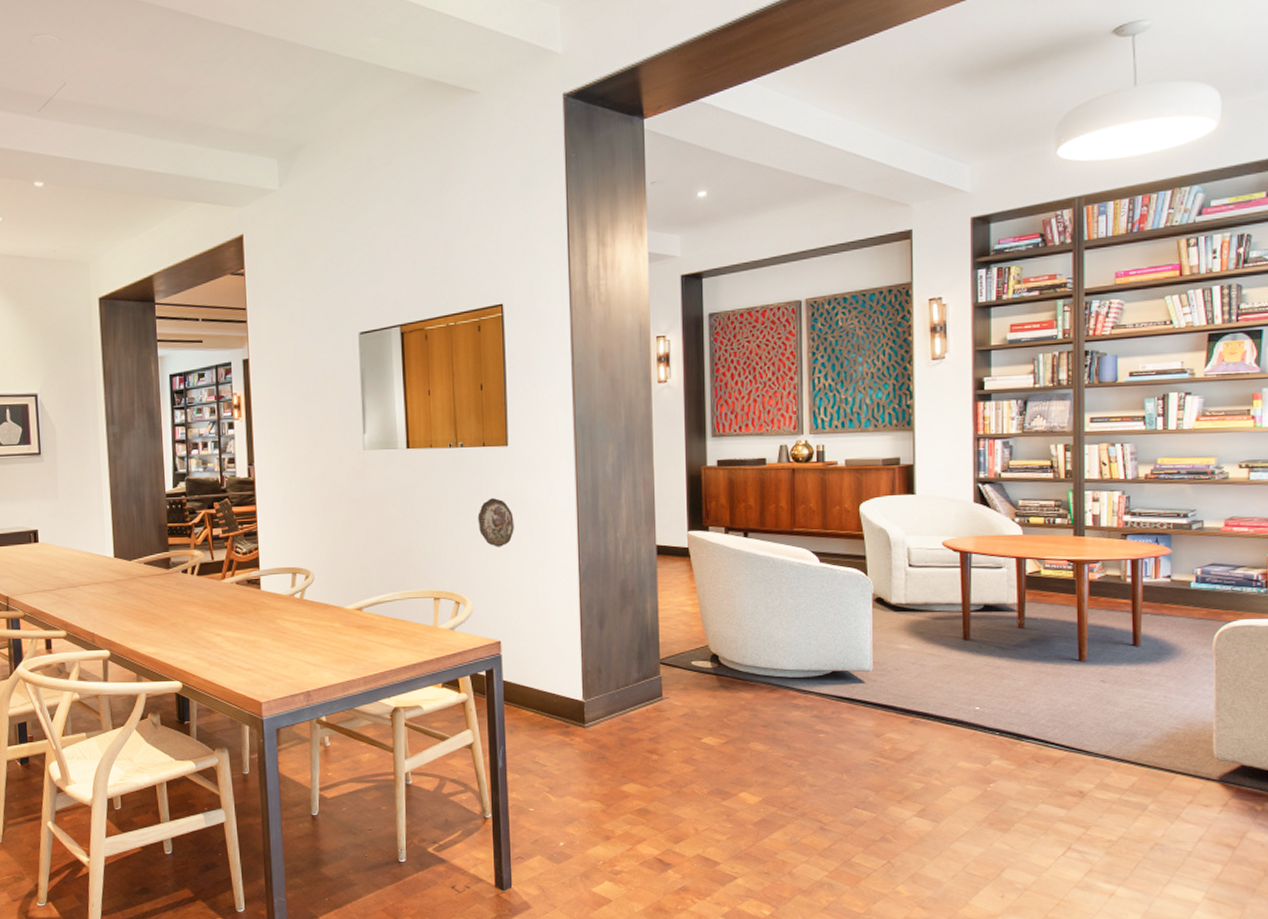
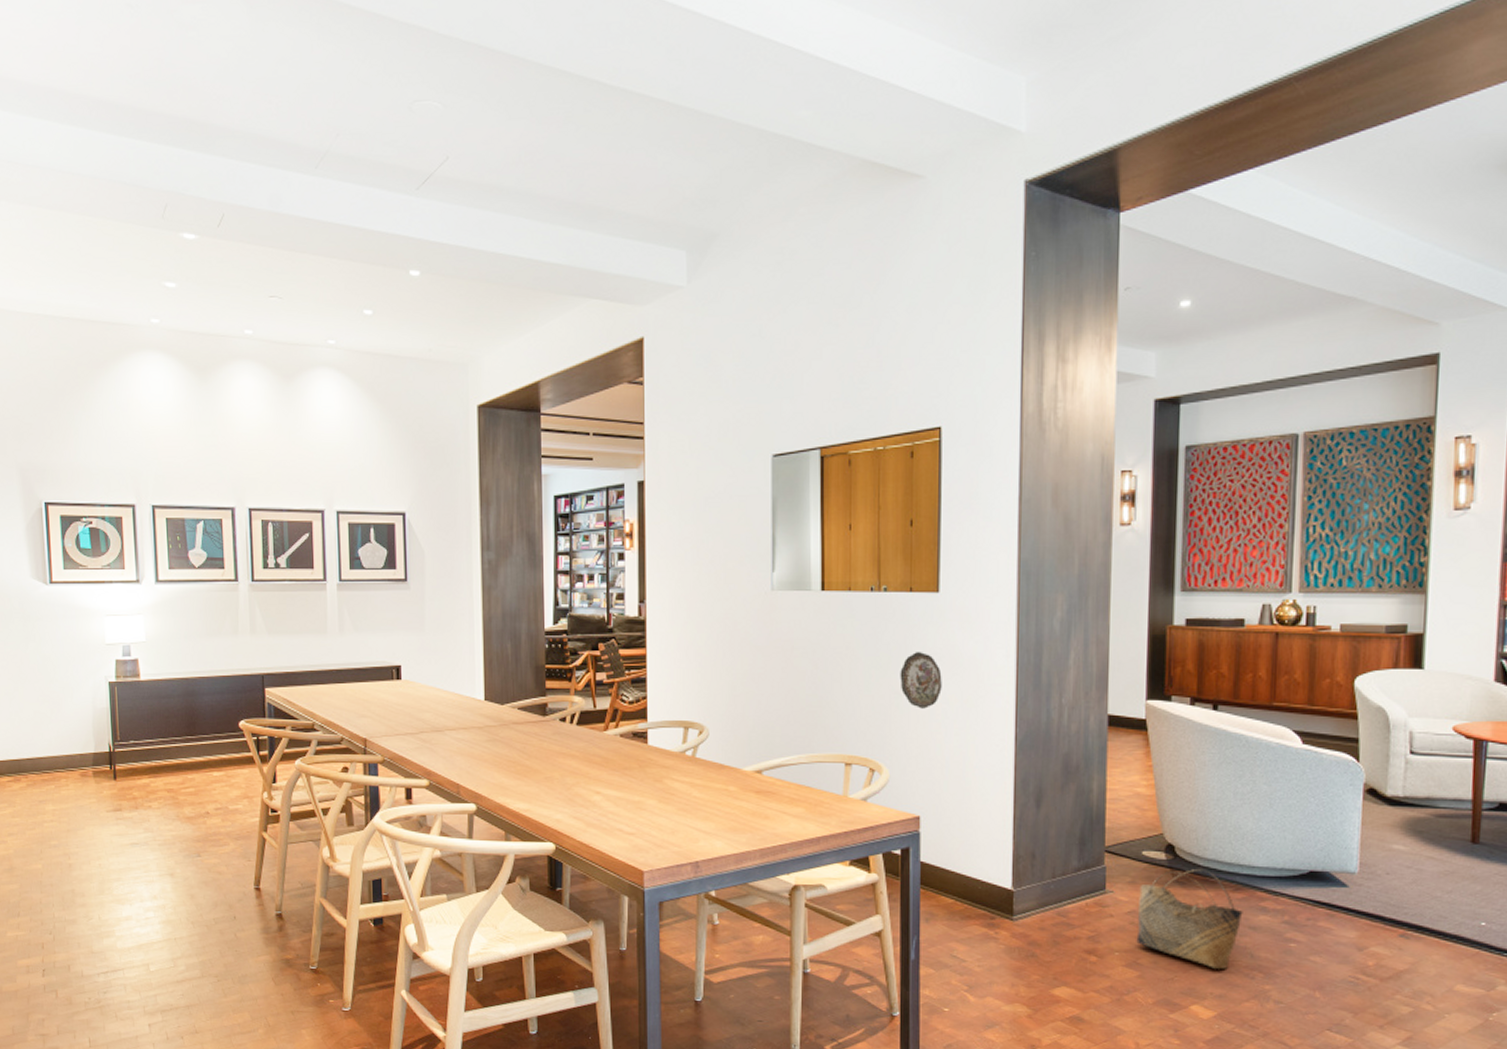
basket: none [690,673,779,760] -> present [1136,868,1243,969]

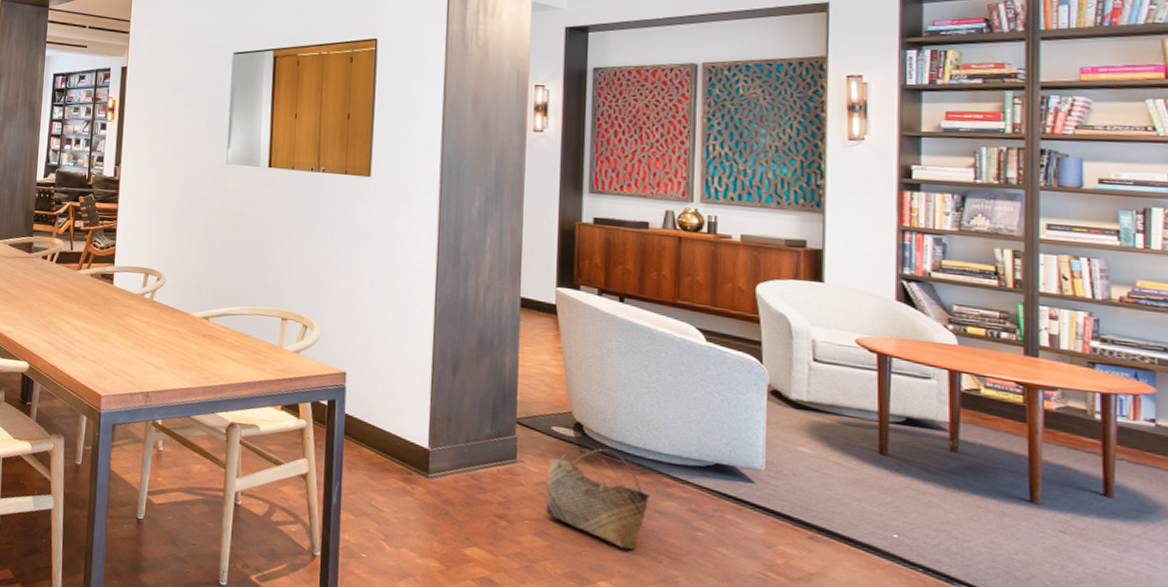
decorative plate: present [900,652,942,709] -> none [333,226,371,277]

